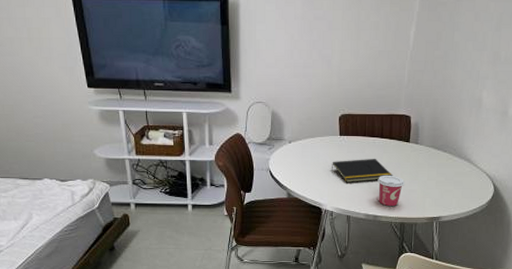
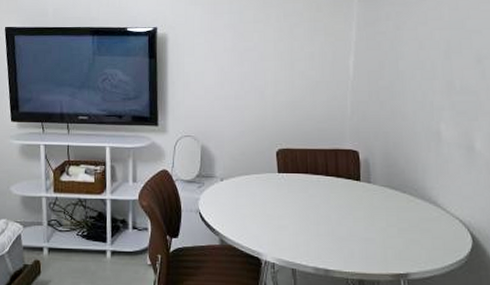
notepad: present [331,158,393,182] -> none [269,199,345,228]
cup: present [377,175,404,206] -> none [326,219,359,258]

